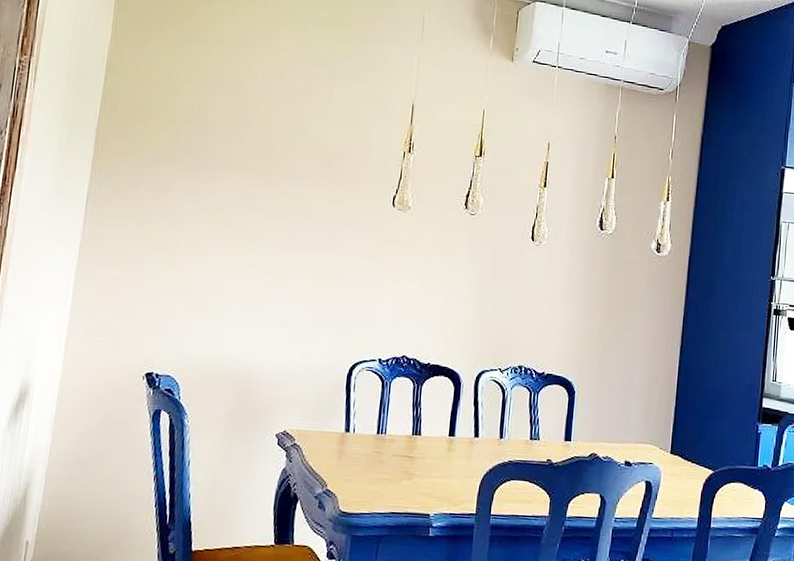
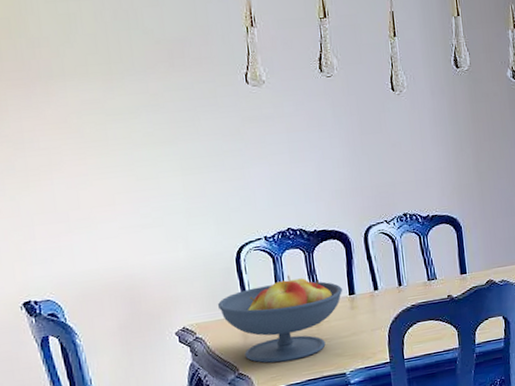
fruit bowl: none [320,402,444,489] -> present [217,275,343,363]

